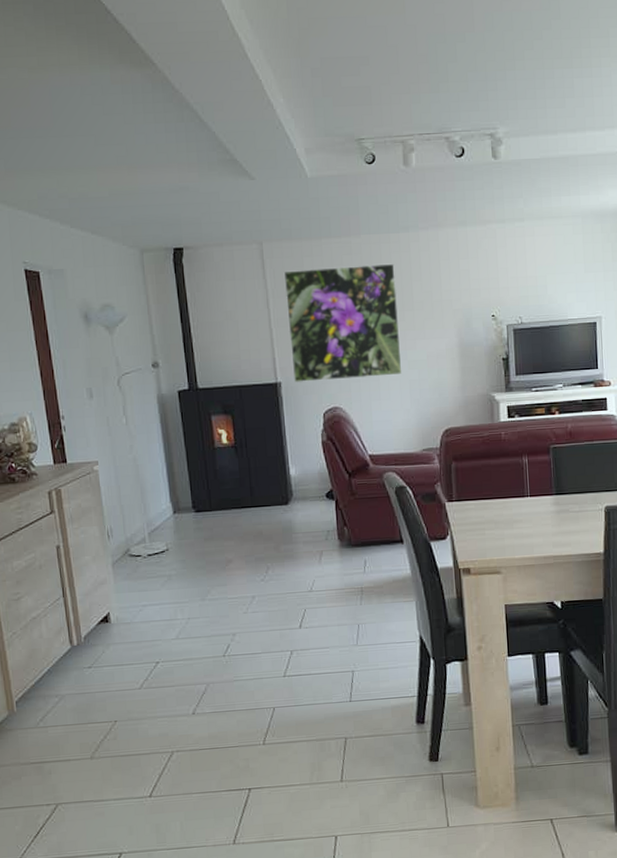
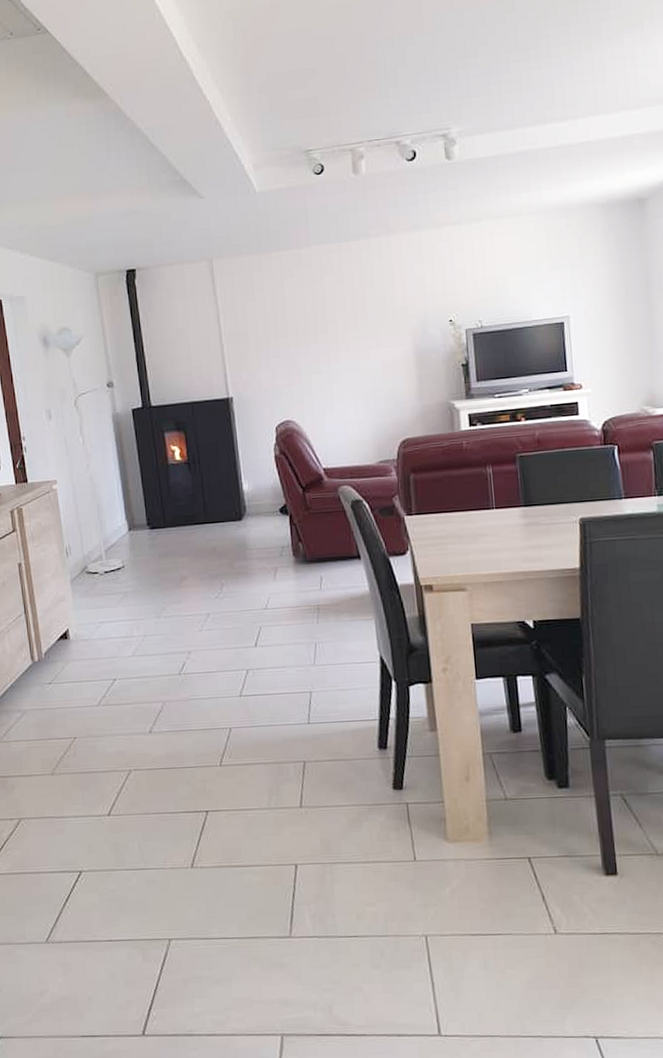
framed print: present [283,263,402,383] -> none [233,272,356,398]

